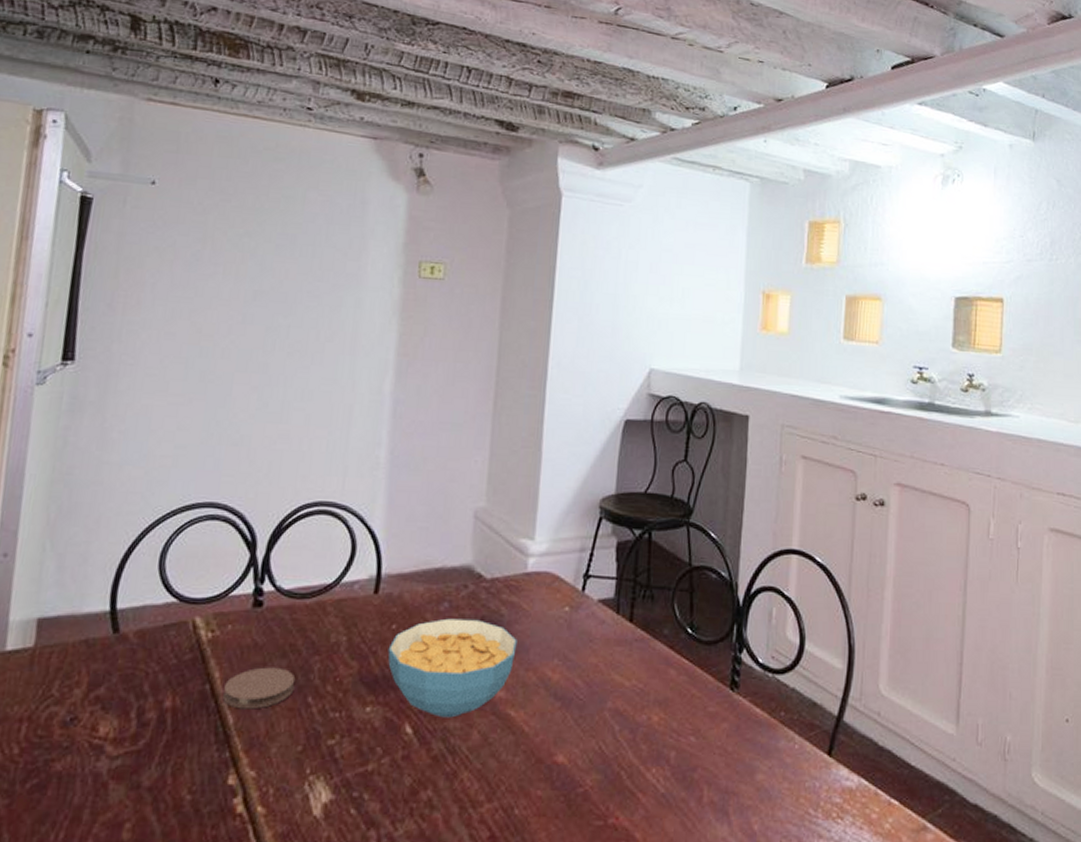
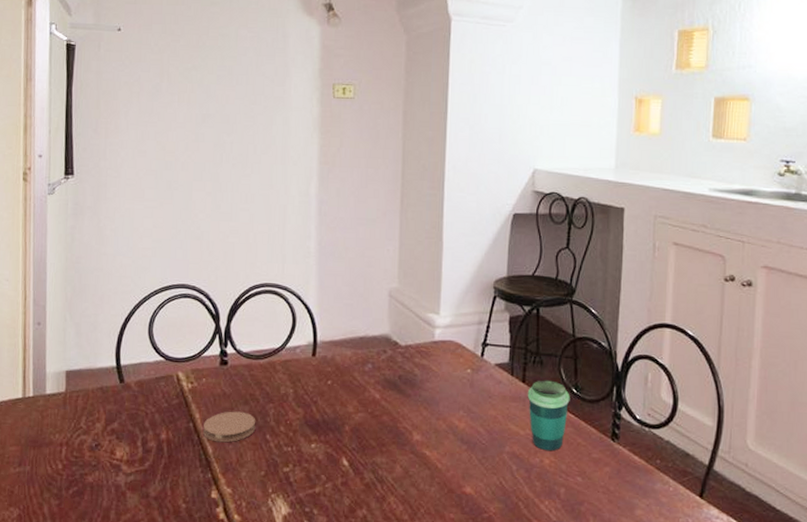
cereal bowl: present [387,618,517,718] -> none [325,376,429,455]
cup: none [634,618,685,706] -> present [527,380,570,452]

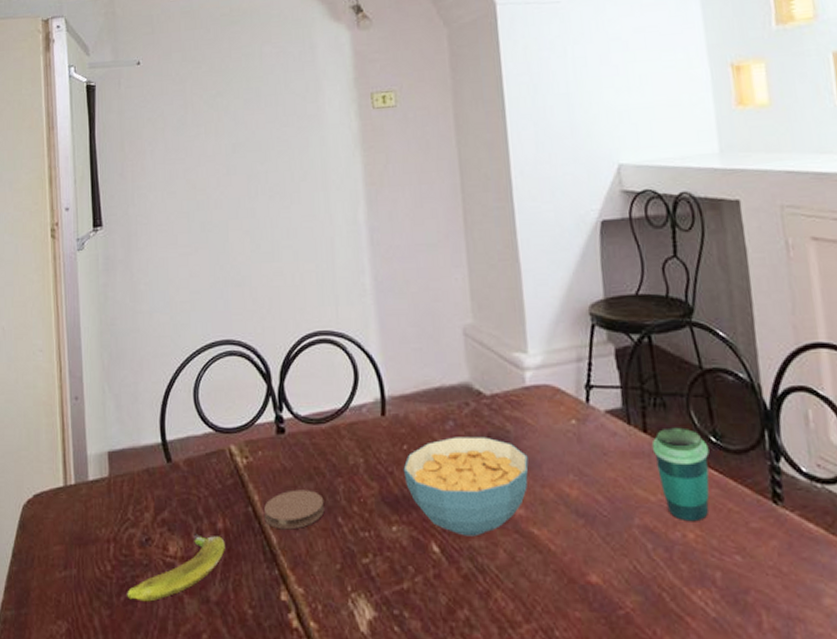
banana: none [75,441,167,495] -> present [127,533,225,602]
cereal bowl: none [325,376,429,455] -> present [403,437,529,537]

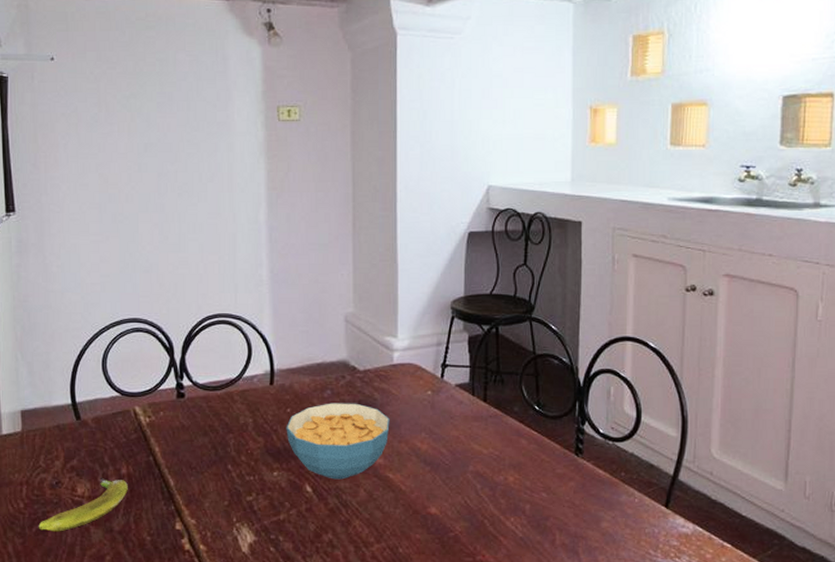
coaster: present [264,489,325,530] -> none [164,443,217,475]
cup: present [651,427,710,522] -> none [489,398,533,469]

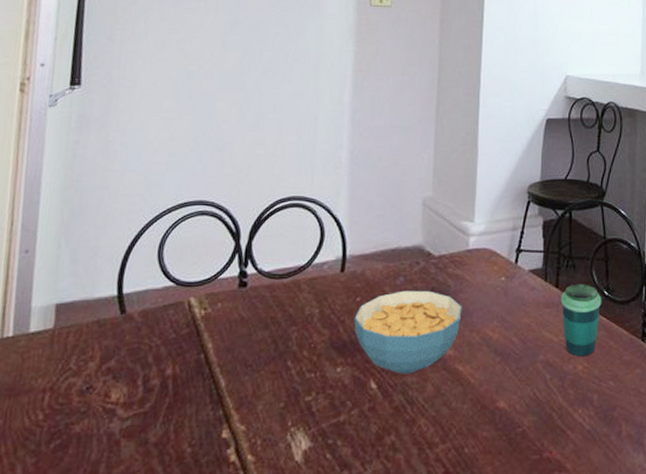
banana: present [38,477,128,532] -> none [57,379,172,448]
cup: none [489,398,533,469] -> present [560,284,602,357]

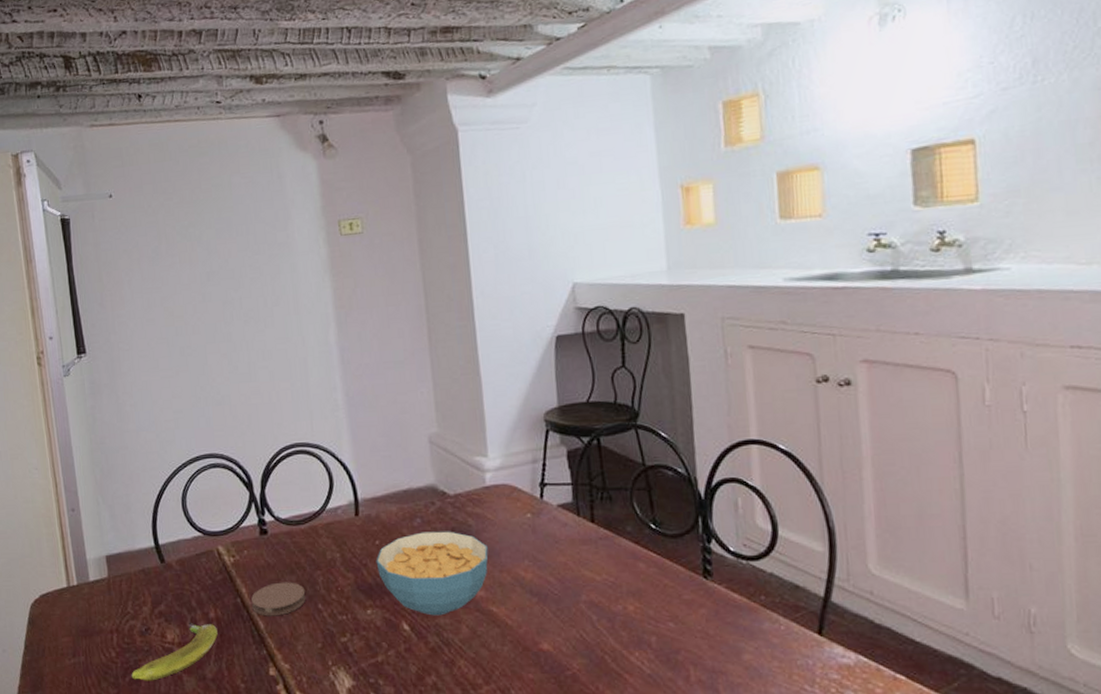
banana: none [57,379,172,448] -> present [131,622,218,681]
coaster: none [216,337,277,374] -> present [251,582,306,616]
cup: present [560,284,602,357] -> none [598,517,649,597]

